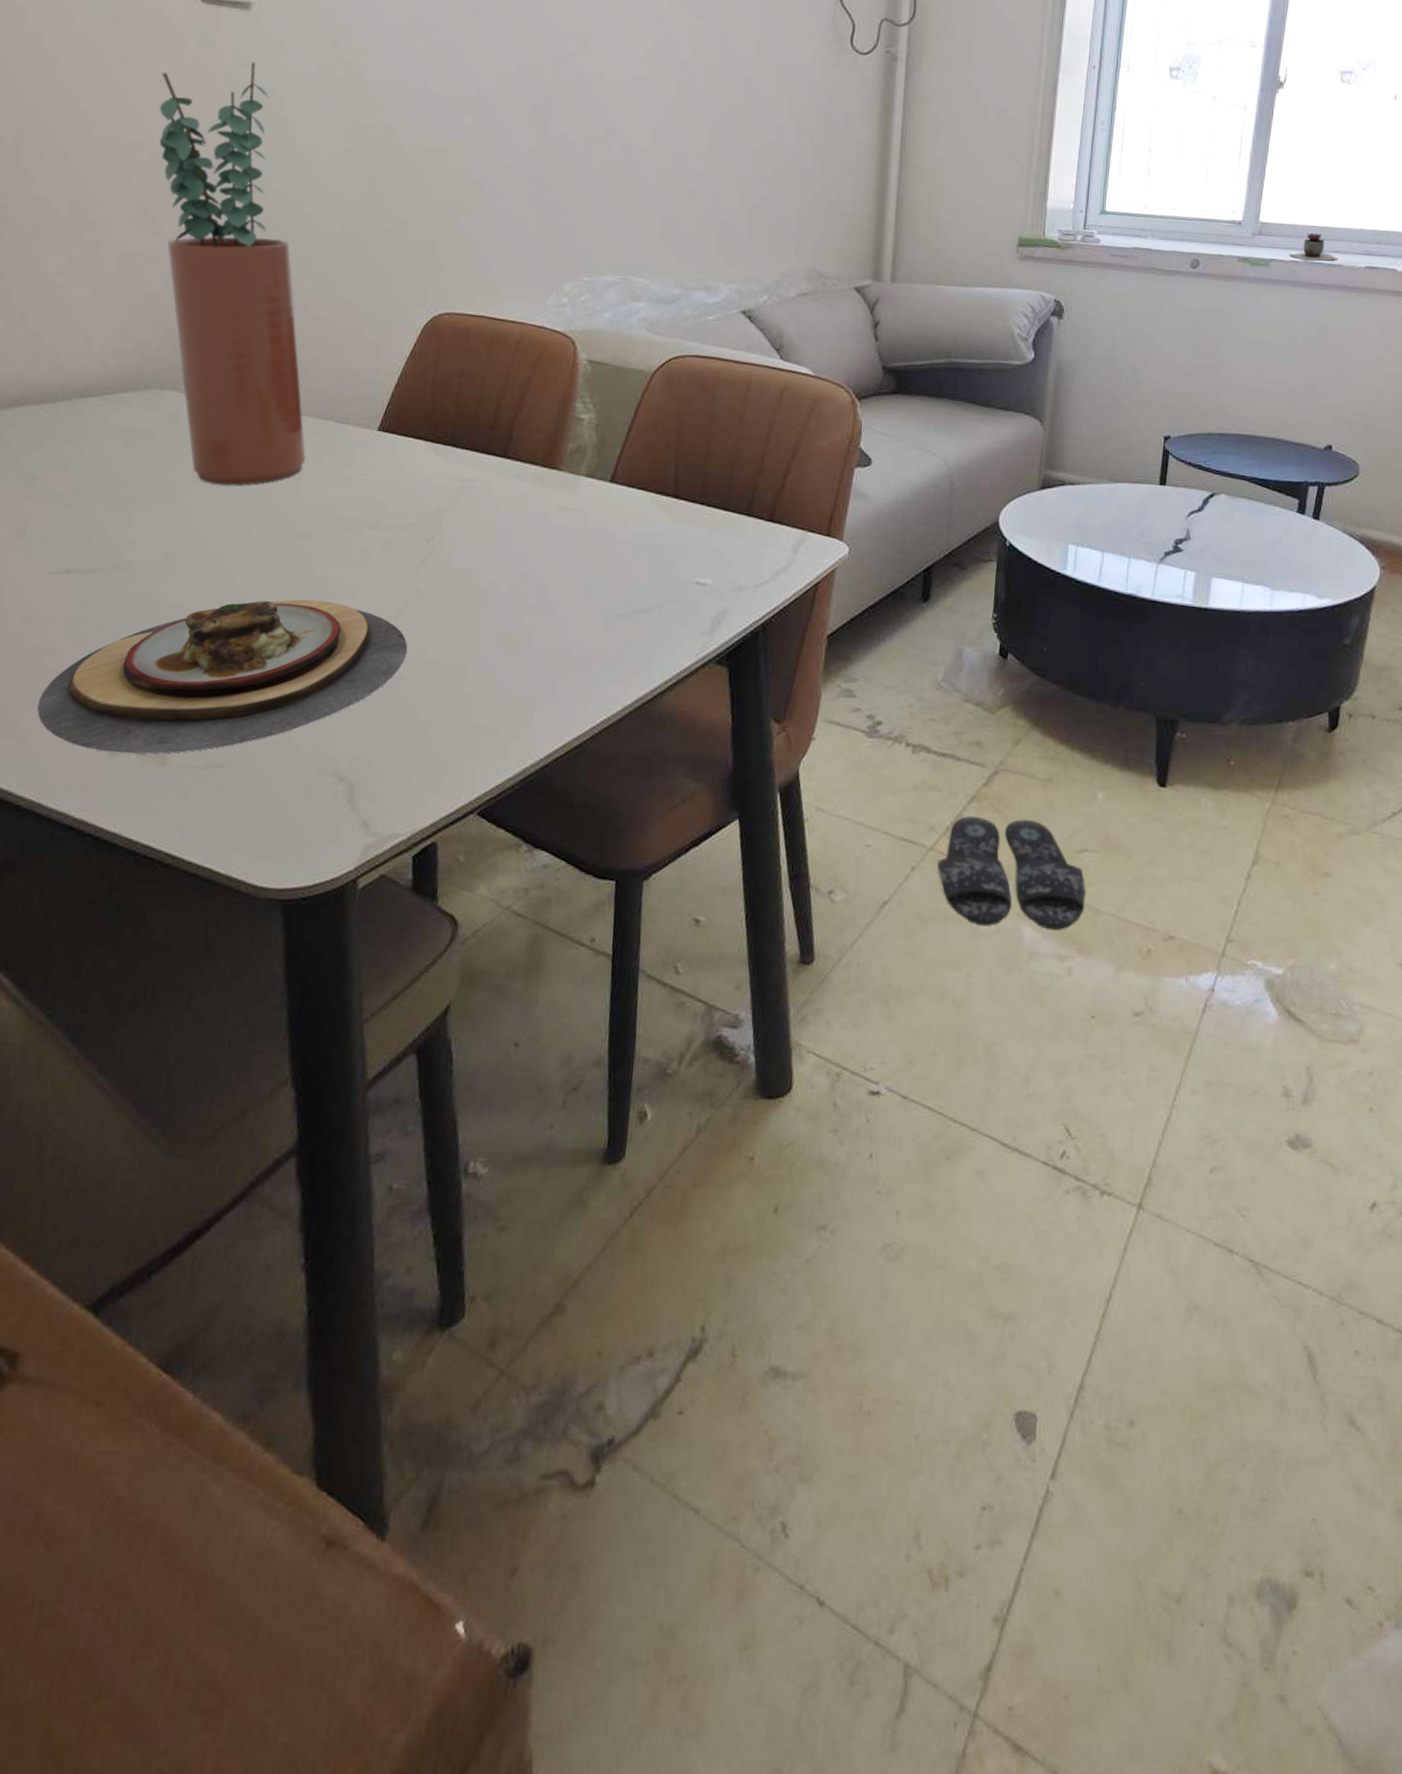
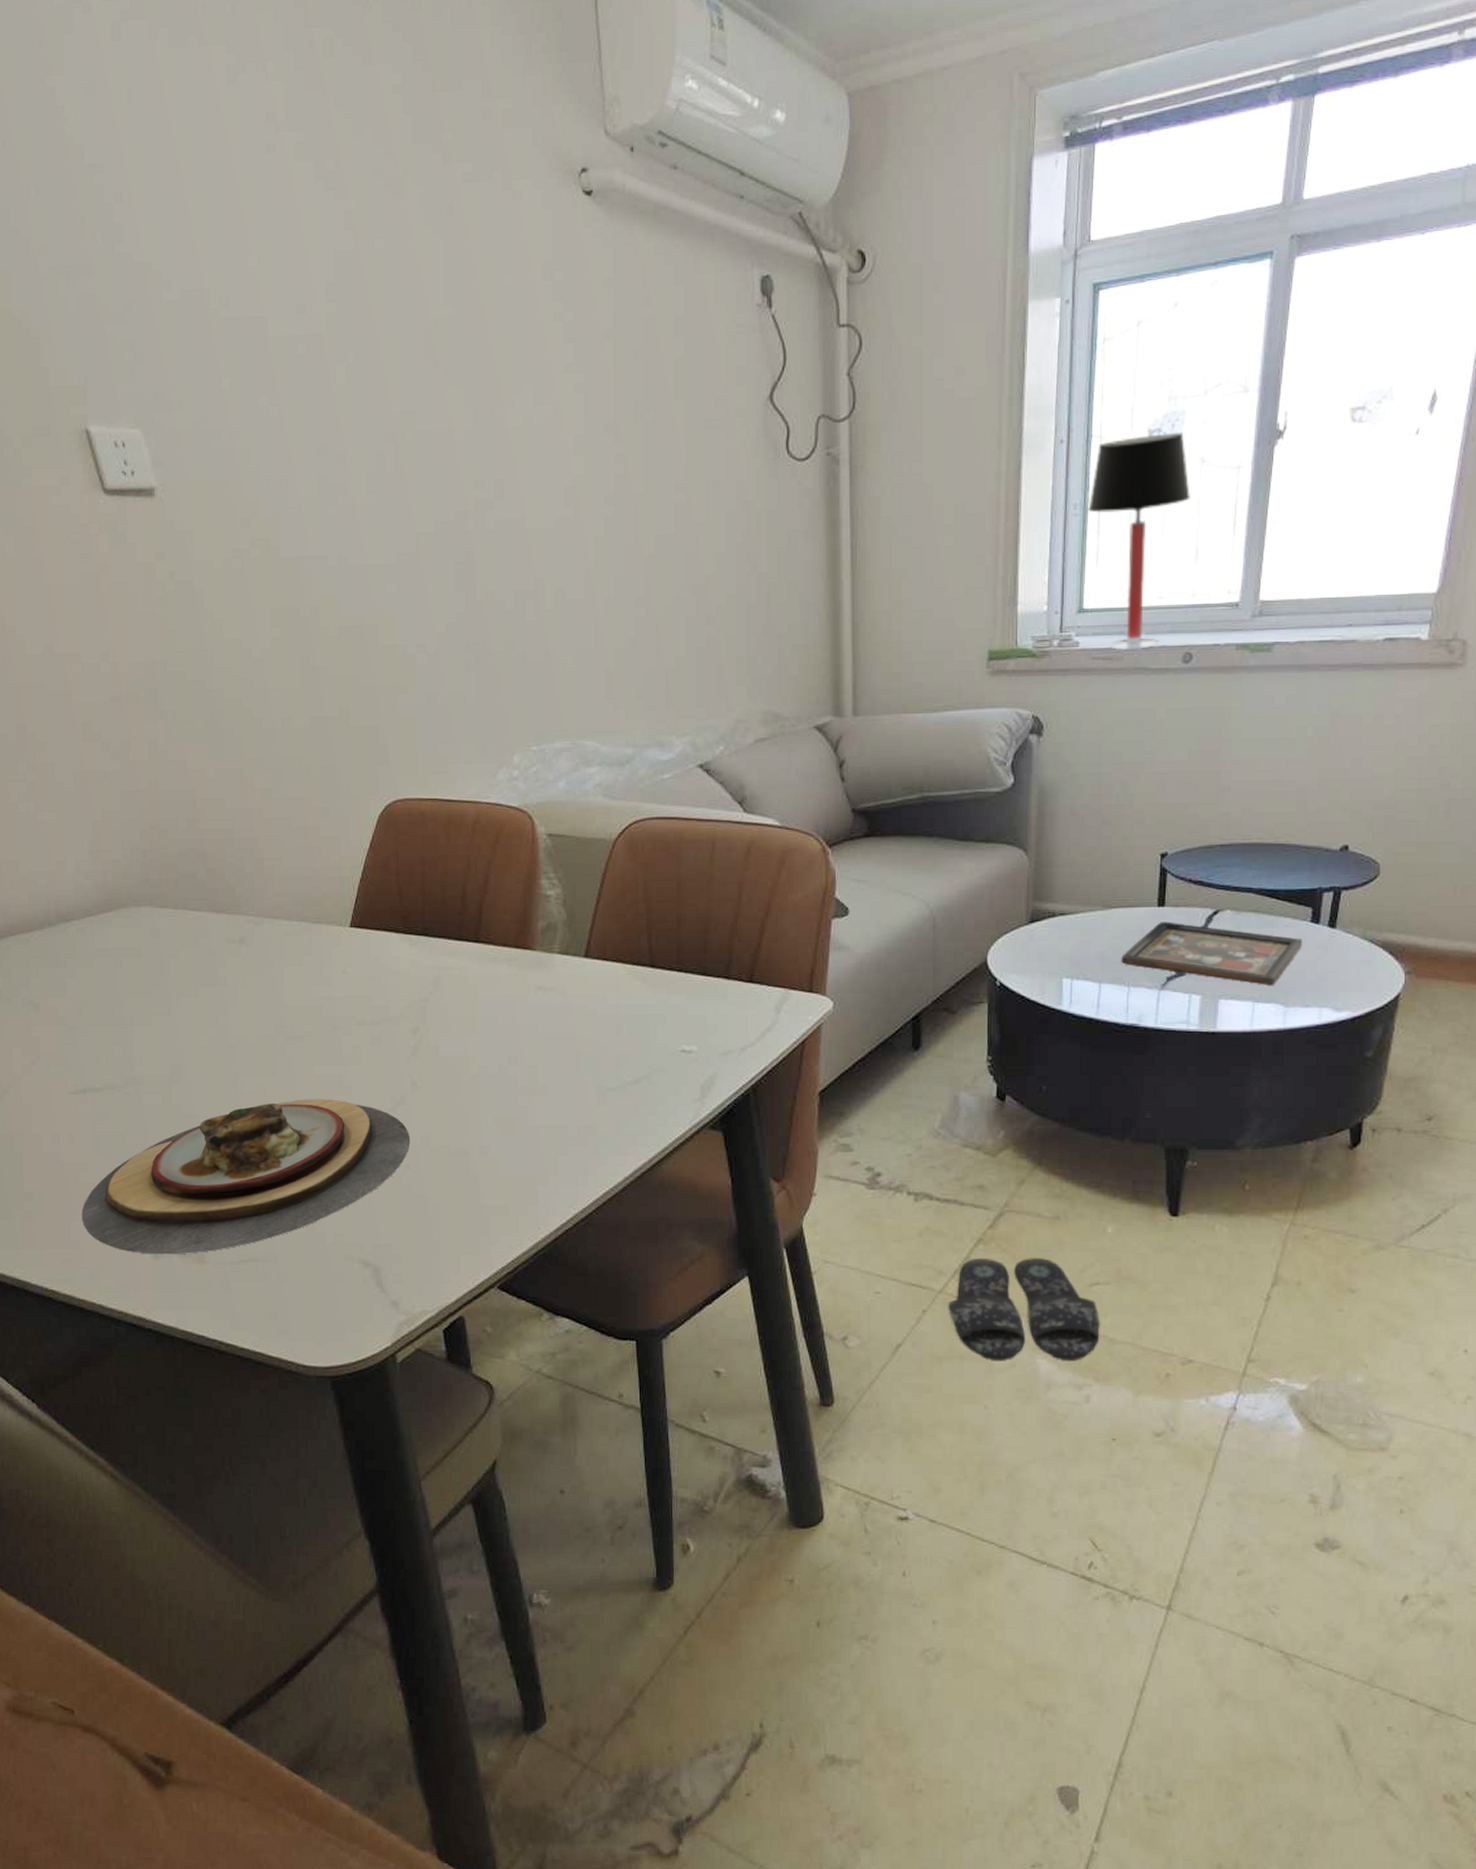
vase: present [159,62,307,485] -> none [80,553,286,994]
table lamp: none [1114,71,1203,252] -> present [1088,432,1190,651]
decorative tray: none [1123,499,1289,568] -> present [1121,921,1302,985]
succulent plant: present [1289,232,1338,262] -> none [1294,605,1352,641]

